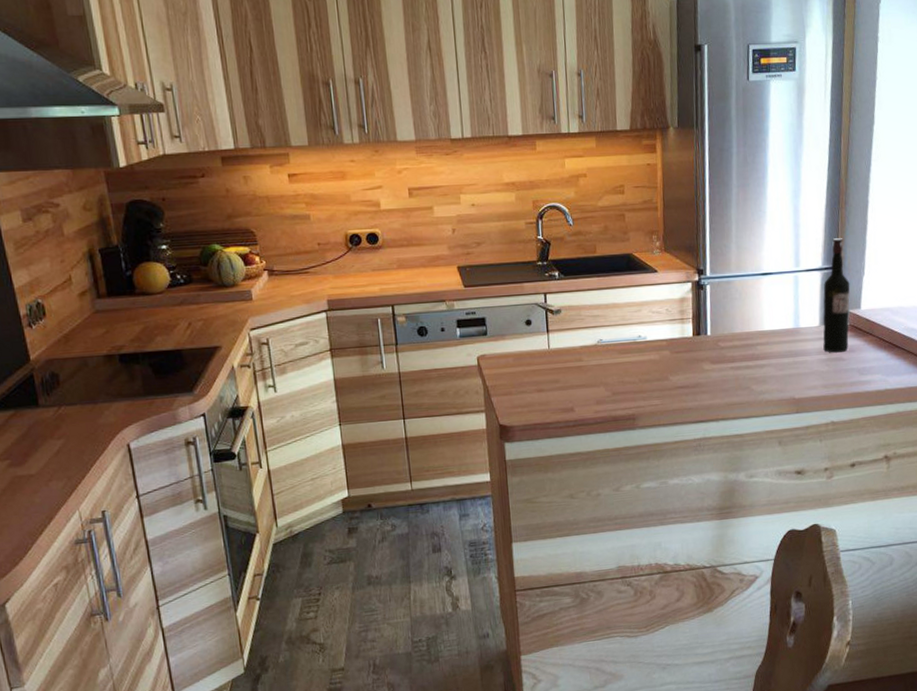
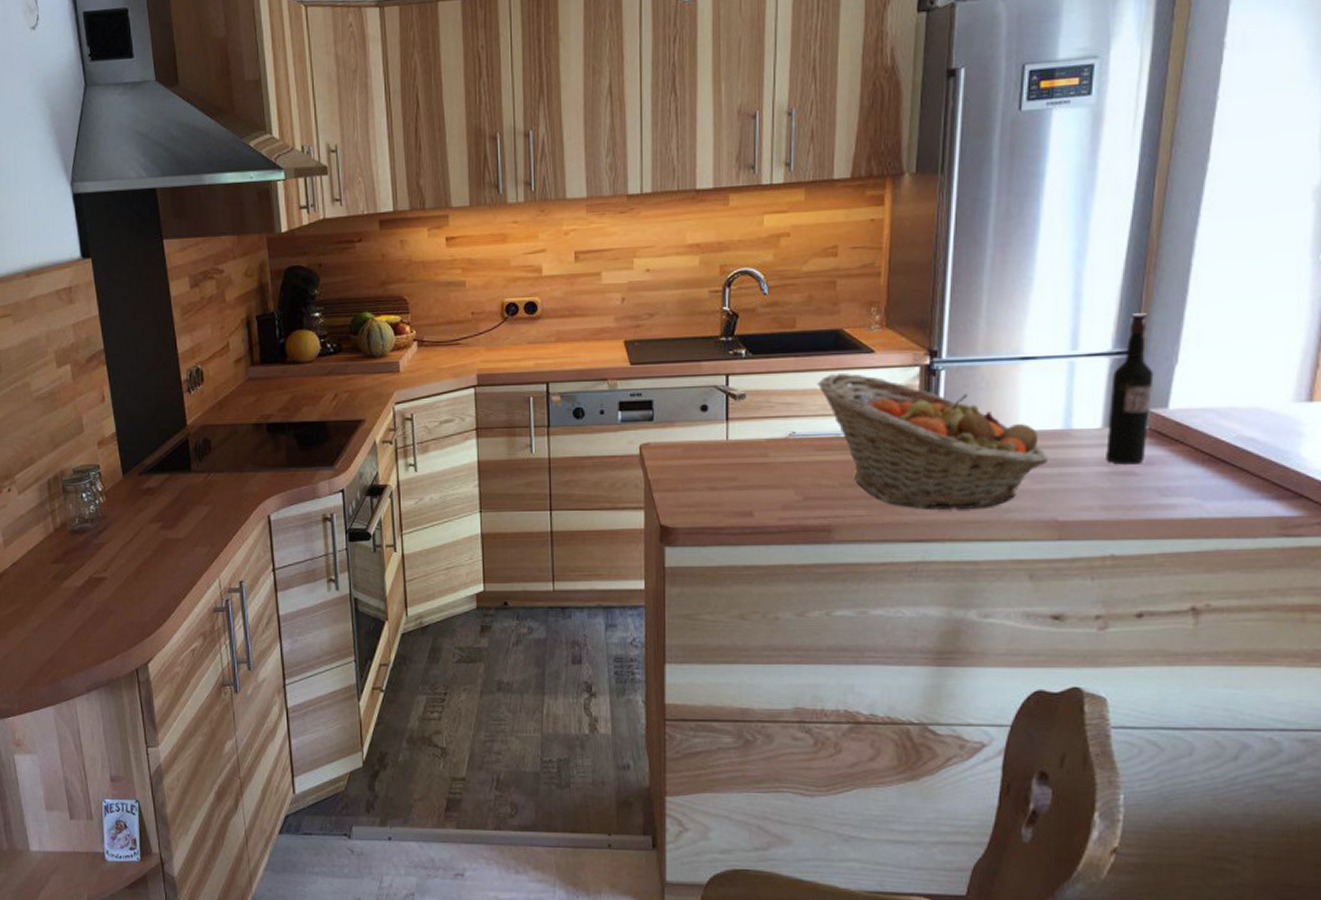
fruit basket: none [616,289,786,396] -> present [817,372,1049,509]

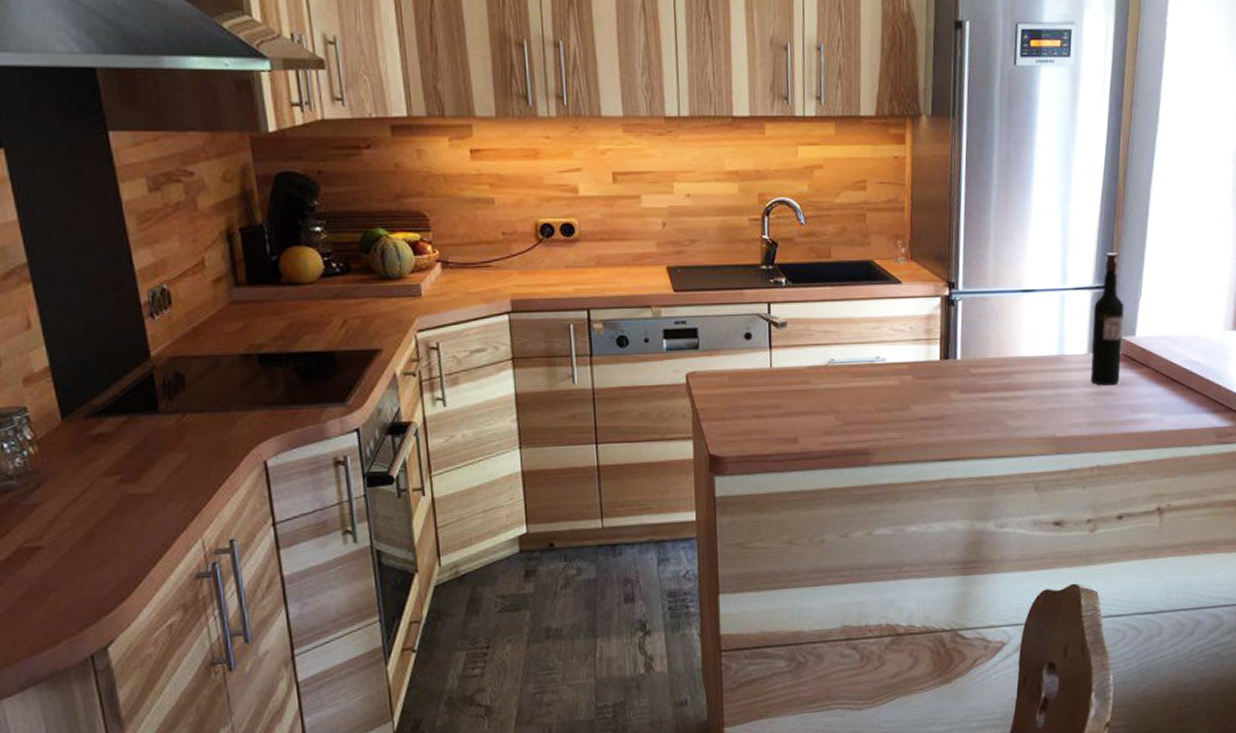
fruit basket: present [817,372,1049,509] -> none [852,302,1047,431]

